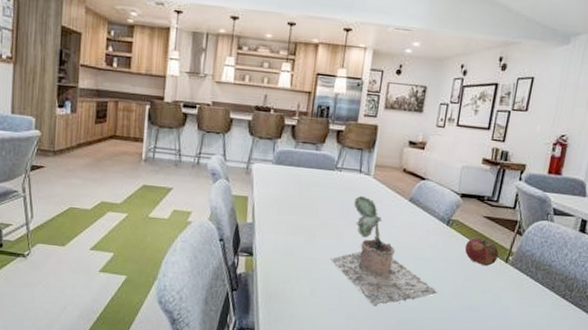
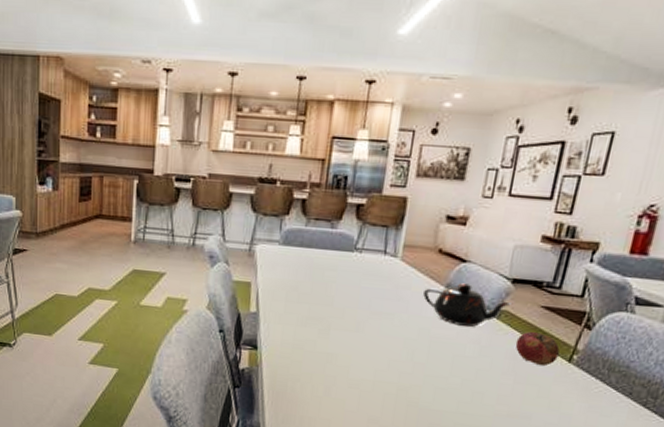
plant: present [330,195,438,307] -> none [347,281,480,410]
teapot: none [391,197,461,234] -> present [423,283,511,327]

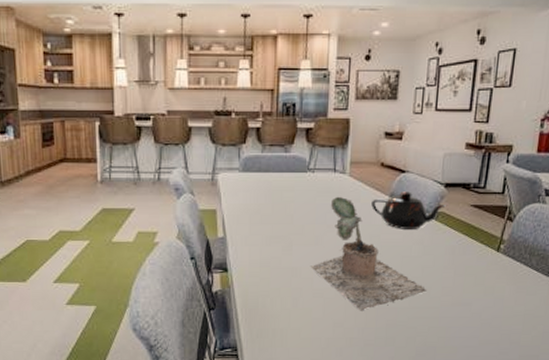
plant: none [347,281,480,410] -> present [310,196,427,311]
fruit: present [515,332,560,366] -> none [452,229,489,258]

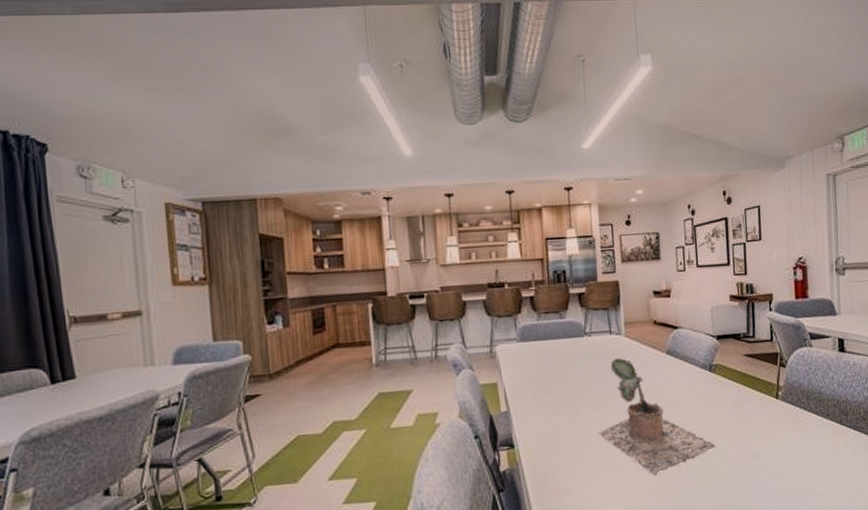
teapot: present [371,191,446,229] -> none [650,347,721,386]

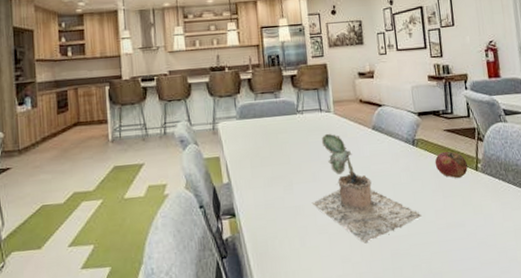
fruit: none [732,378,768,407] -> present [434,151,468,179]

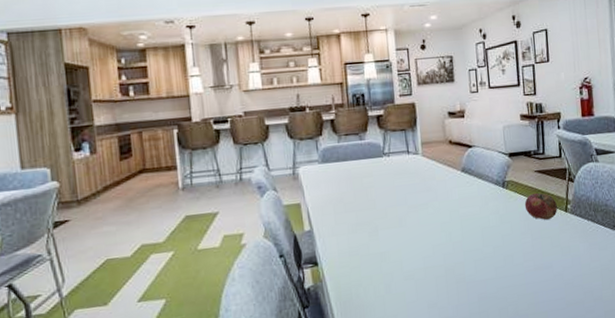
plant: present [311,133,422,243] -> none [397,176,510,288]

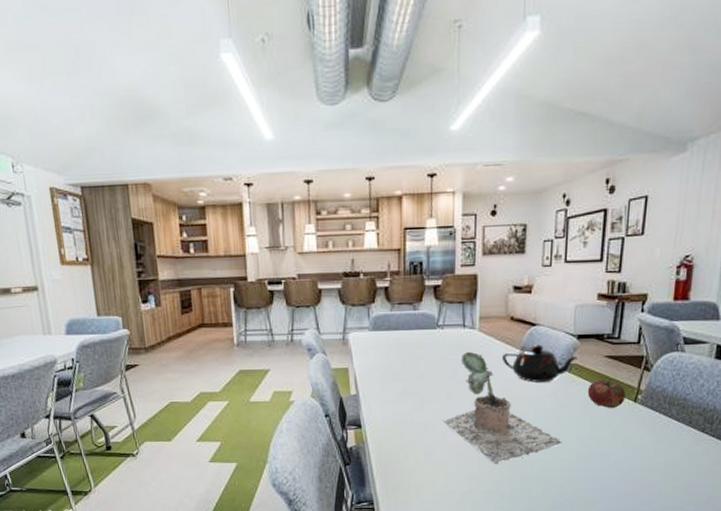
plant: none [397,176,510,288] -> present [442,351,562,464]
teapot: none [446,165,513,202] -> present [502,344,579,382]

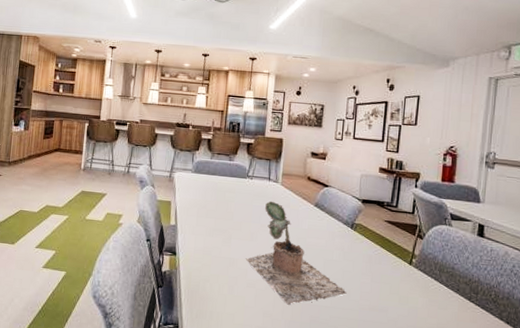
teapot: present [502,344,579,382] -> none [299,202,363,237]
fruit: present [587,380,626,409] -> none [369,241,402,268]

